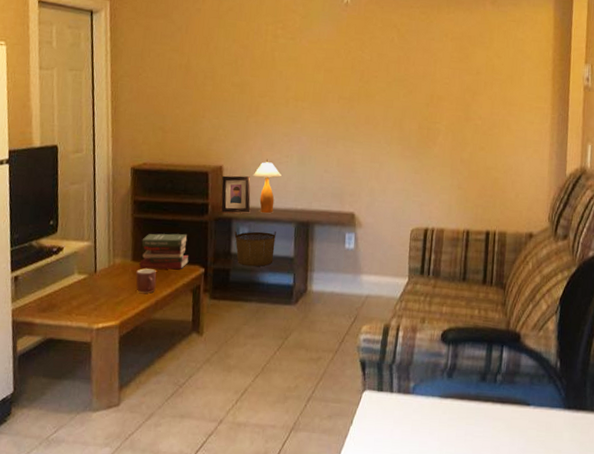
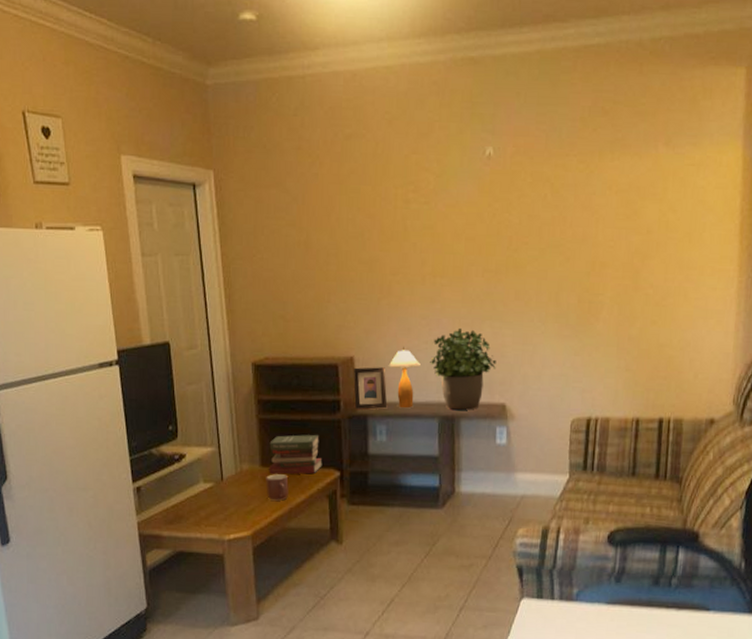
basket: present [234,230,276,267] -> none [371,427,418,468]
potted plant: none [289,145,348,217] -> present [430,327,496,410]

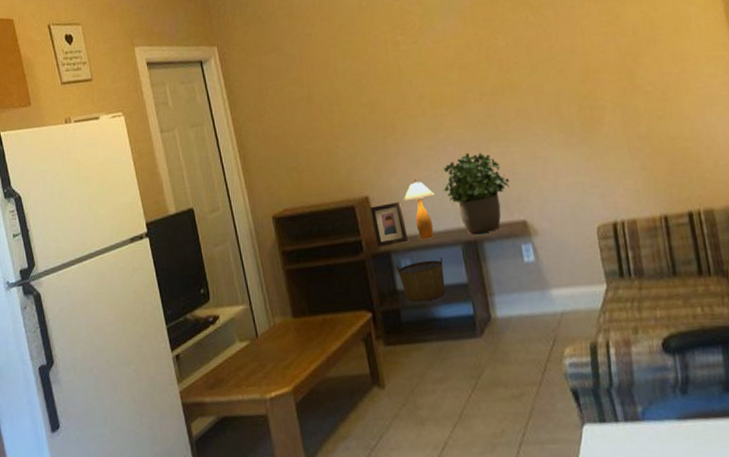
mug: present [266,474,289,501] -> none [299,323,324,351]
books: present [269,434,323,475] -> none [298,277,353,324]
basket: none [371,427,418,468] -> present [396,256,446,303]

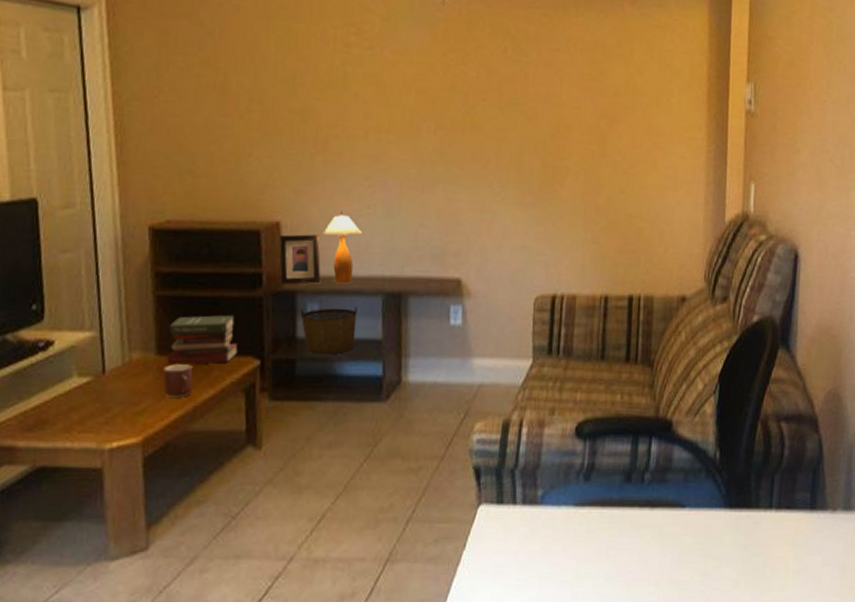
books: none [298,277,353,324] -> present [167,314,238,365]
mug: none [299,323,324,351] -> present [163,364,193,398]
potted plant: present [443,152,510,234] -> none [373,190,451,286]

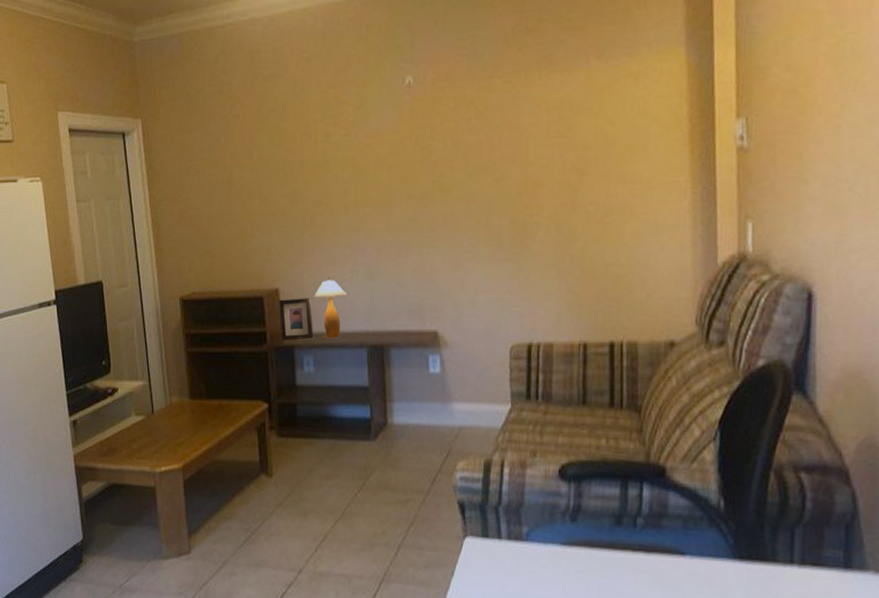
mug: present [163,364,193,398] -> none [195,406,217,433]
books: present [167,314,238,365] -> none [197,366,250,407]
basket: present [300,306,357,355] -> none [298,357,346,399]

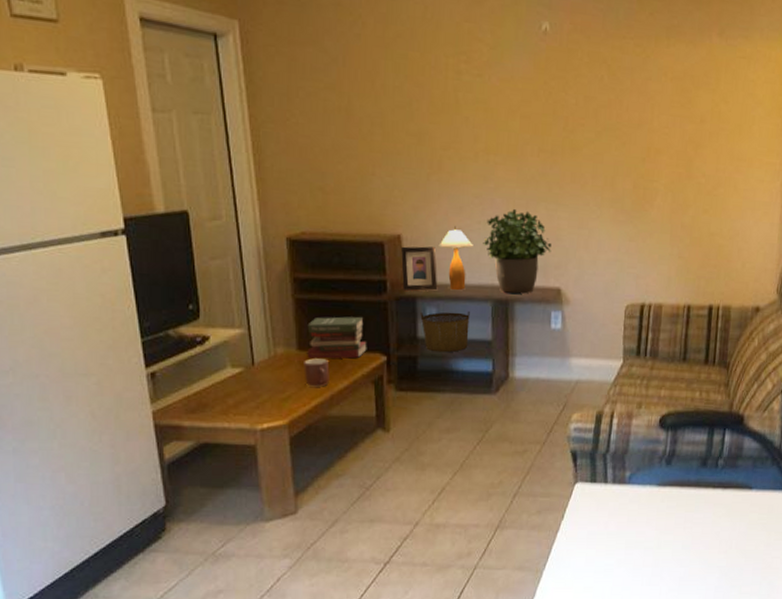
mug: none [195,406,217,433] -> present [304,358,330,387]
books: none [197,366,250,407] -> present [307,316,367,359]
basket: none [298,357,346,399] -> present [420,310,470,353]
potted plant: none [356,255,426,339] -> present [483,208,552,294]

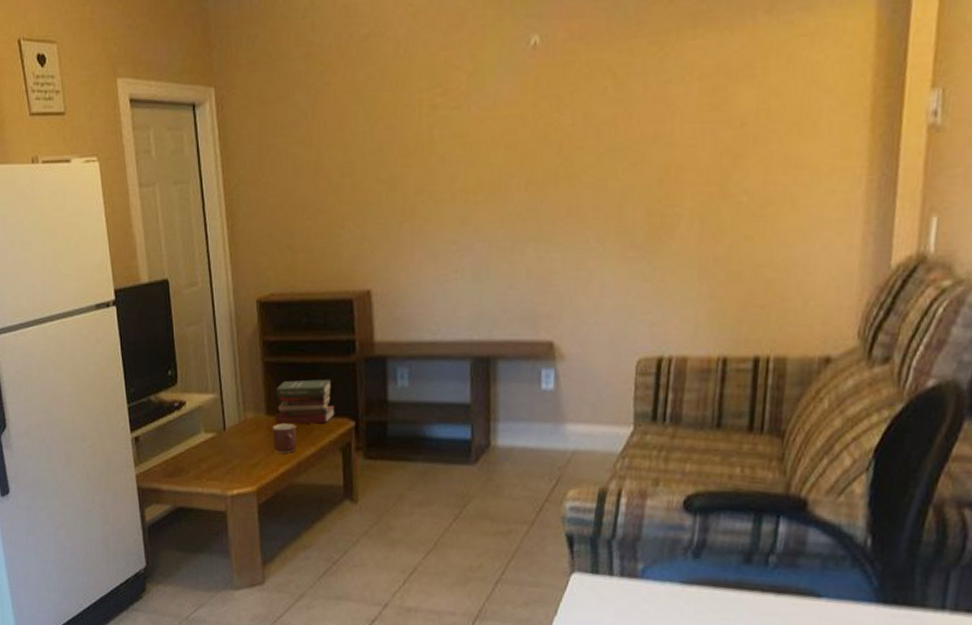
picture frame: present [400,246,438,291] -> none [370,301,410,350]
basket: present [420,310,470,353] -> none [391,370,446,418]
table lamp: present [438,225,473,291] -> none [411,276,450,349]
potted plant: present [483,208,552,294] -> none [460,252,542,350]

